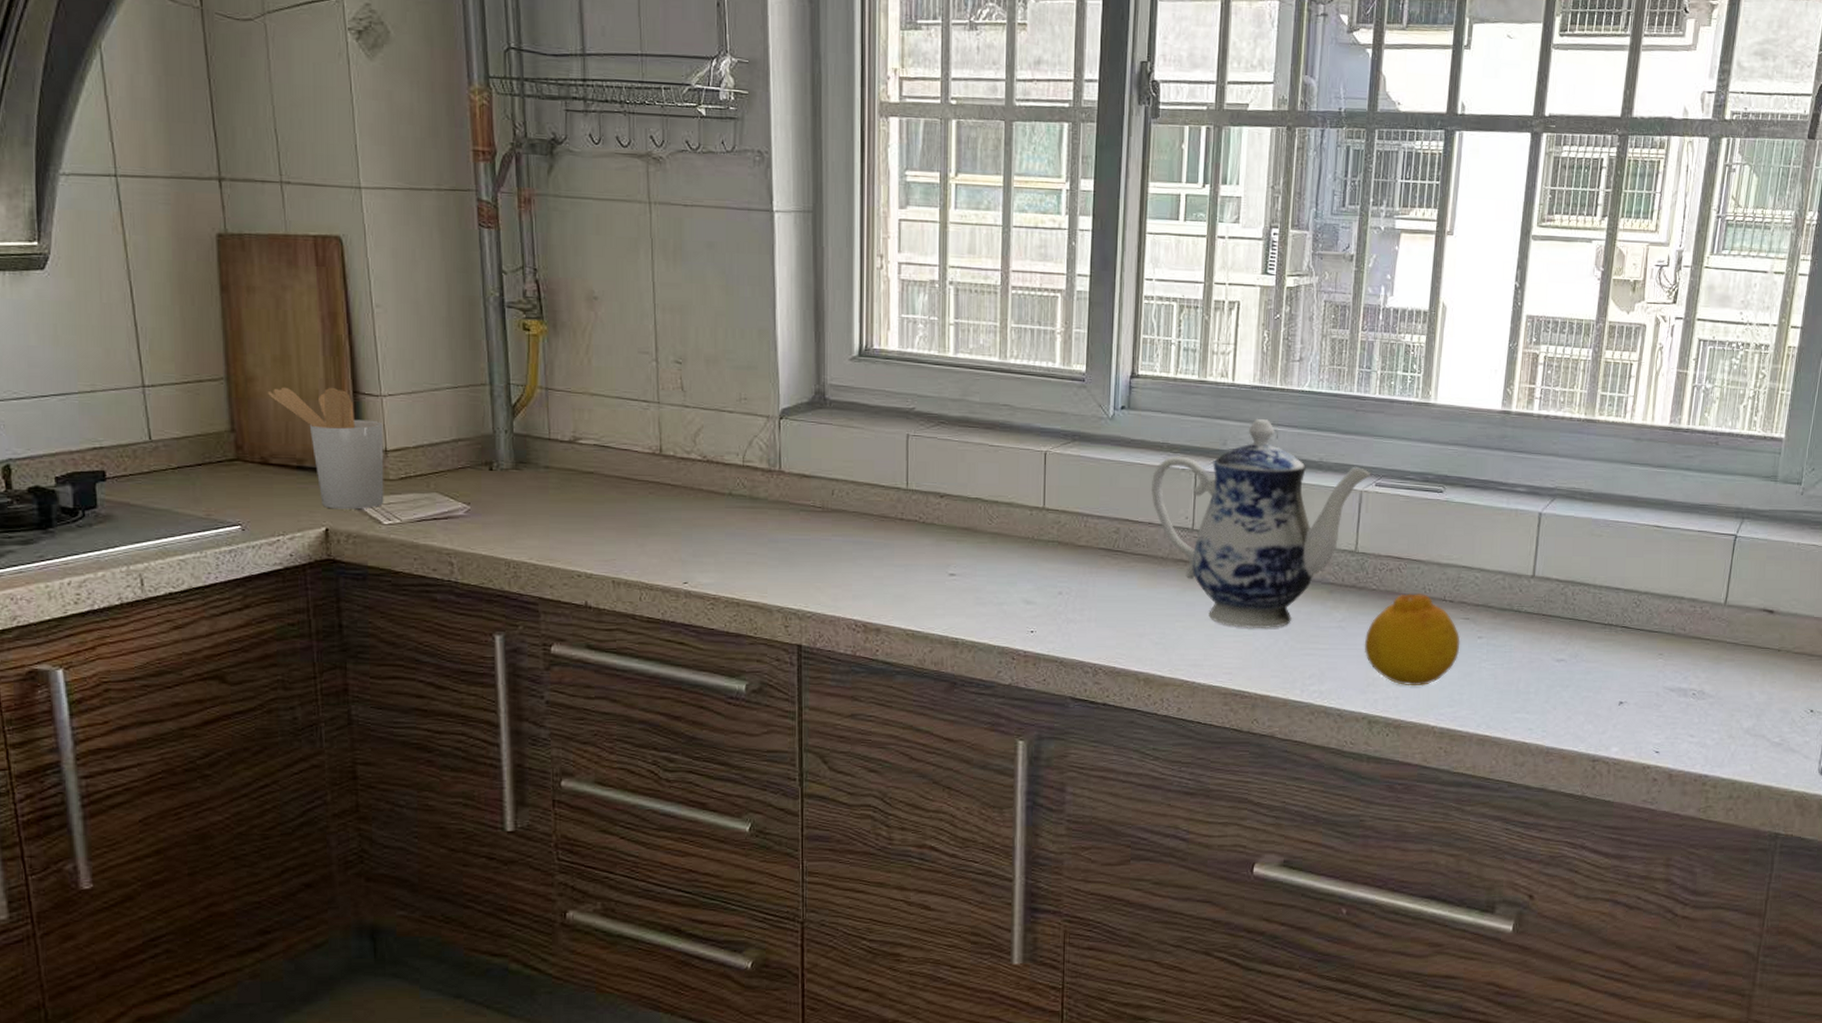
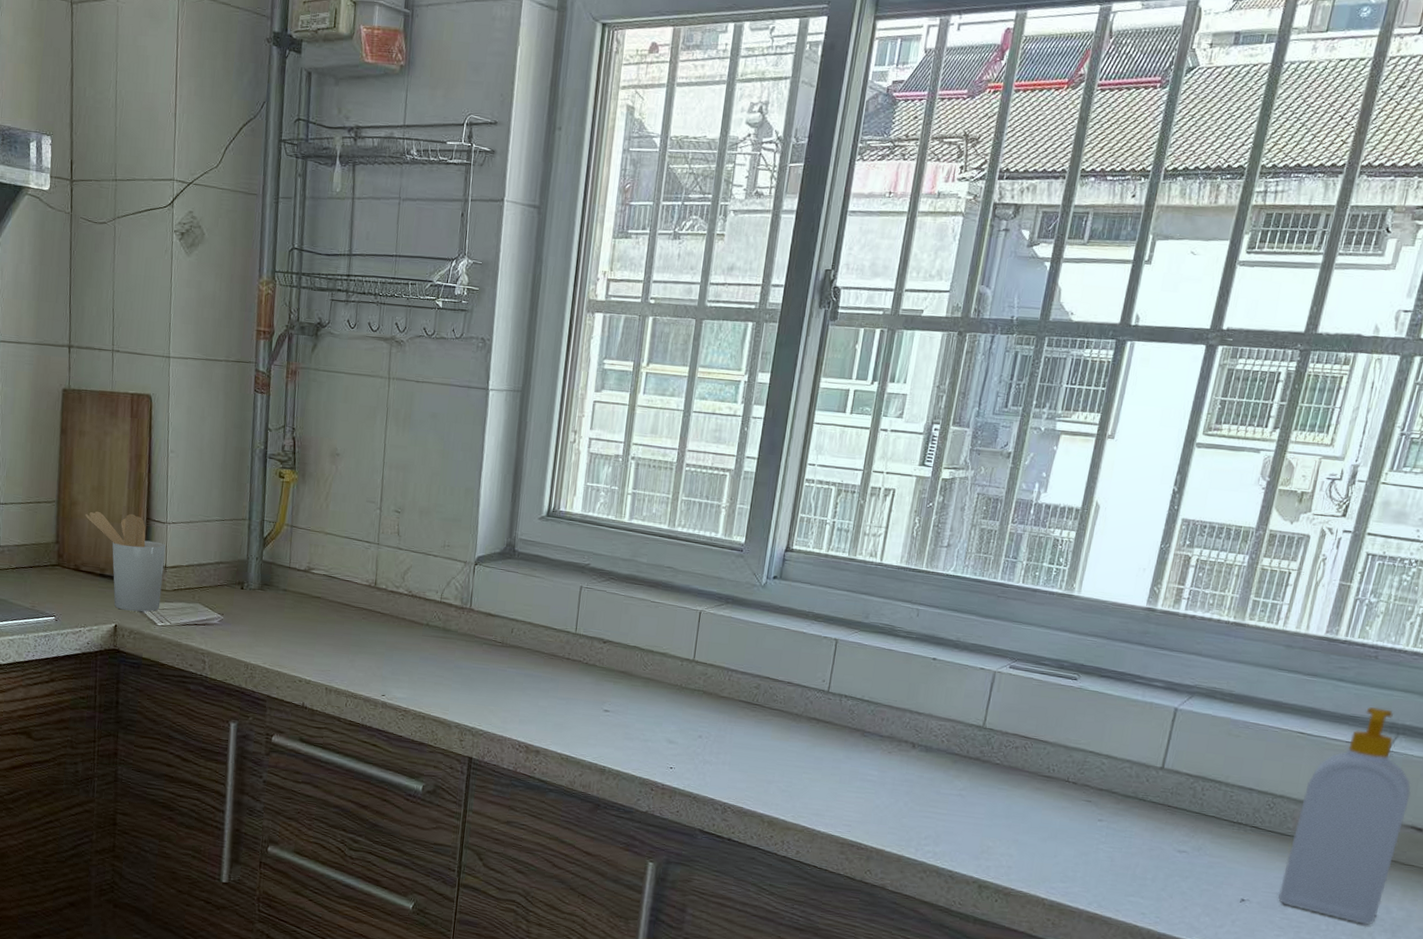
teapot: present [1151,418,1370,629] -> none [793,596,1006,789]
fruit: present [1364,593,1461,687] -> none [982,771,1080,860]
soap bottle: none [1652,494,1760,714] -> present [1278,707,1411,926]

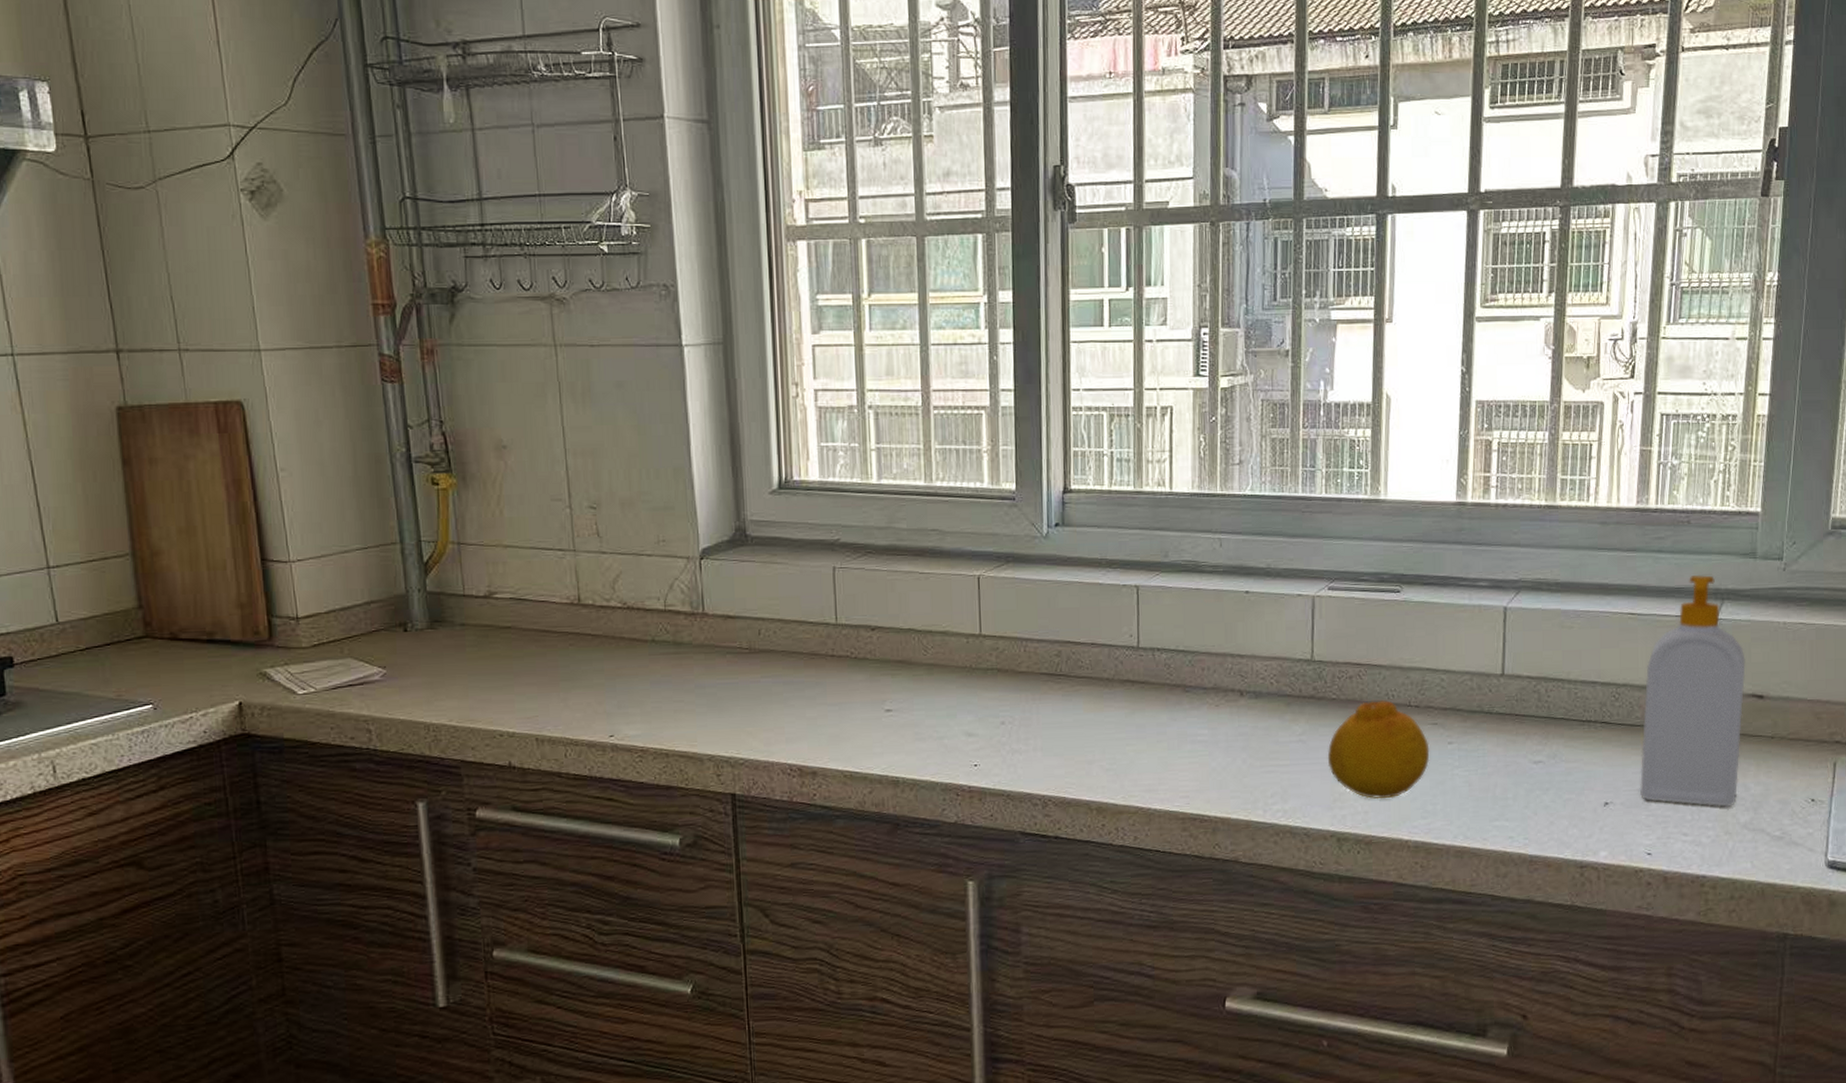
utensil holder: present [84,511,166,612] -> none [173,556,298,682]
fruit: none [982,771,1080,860] -> present [1327,700,1430,799]

